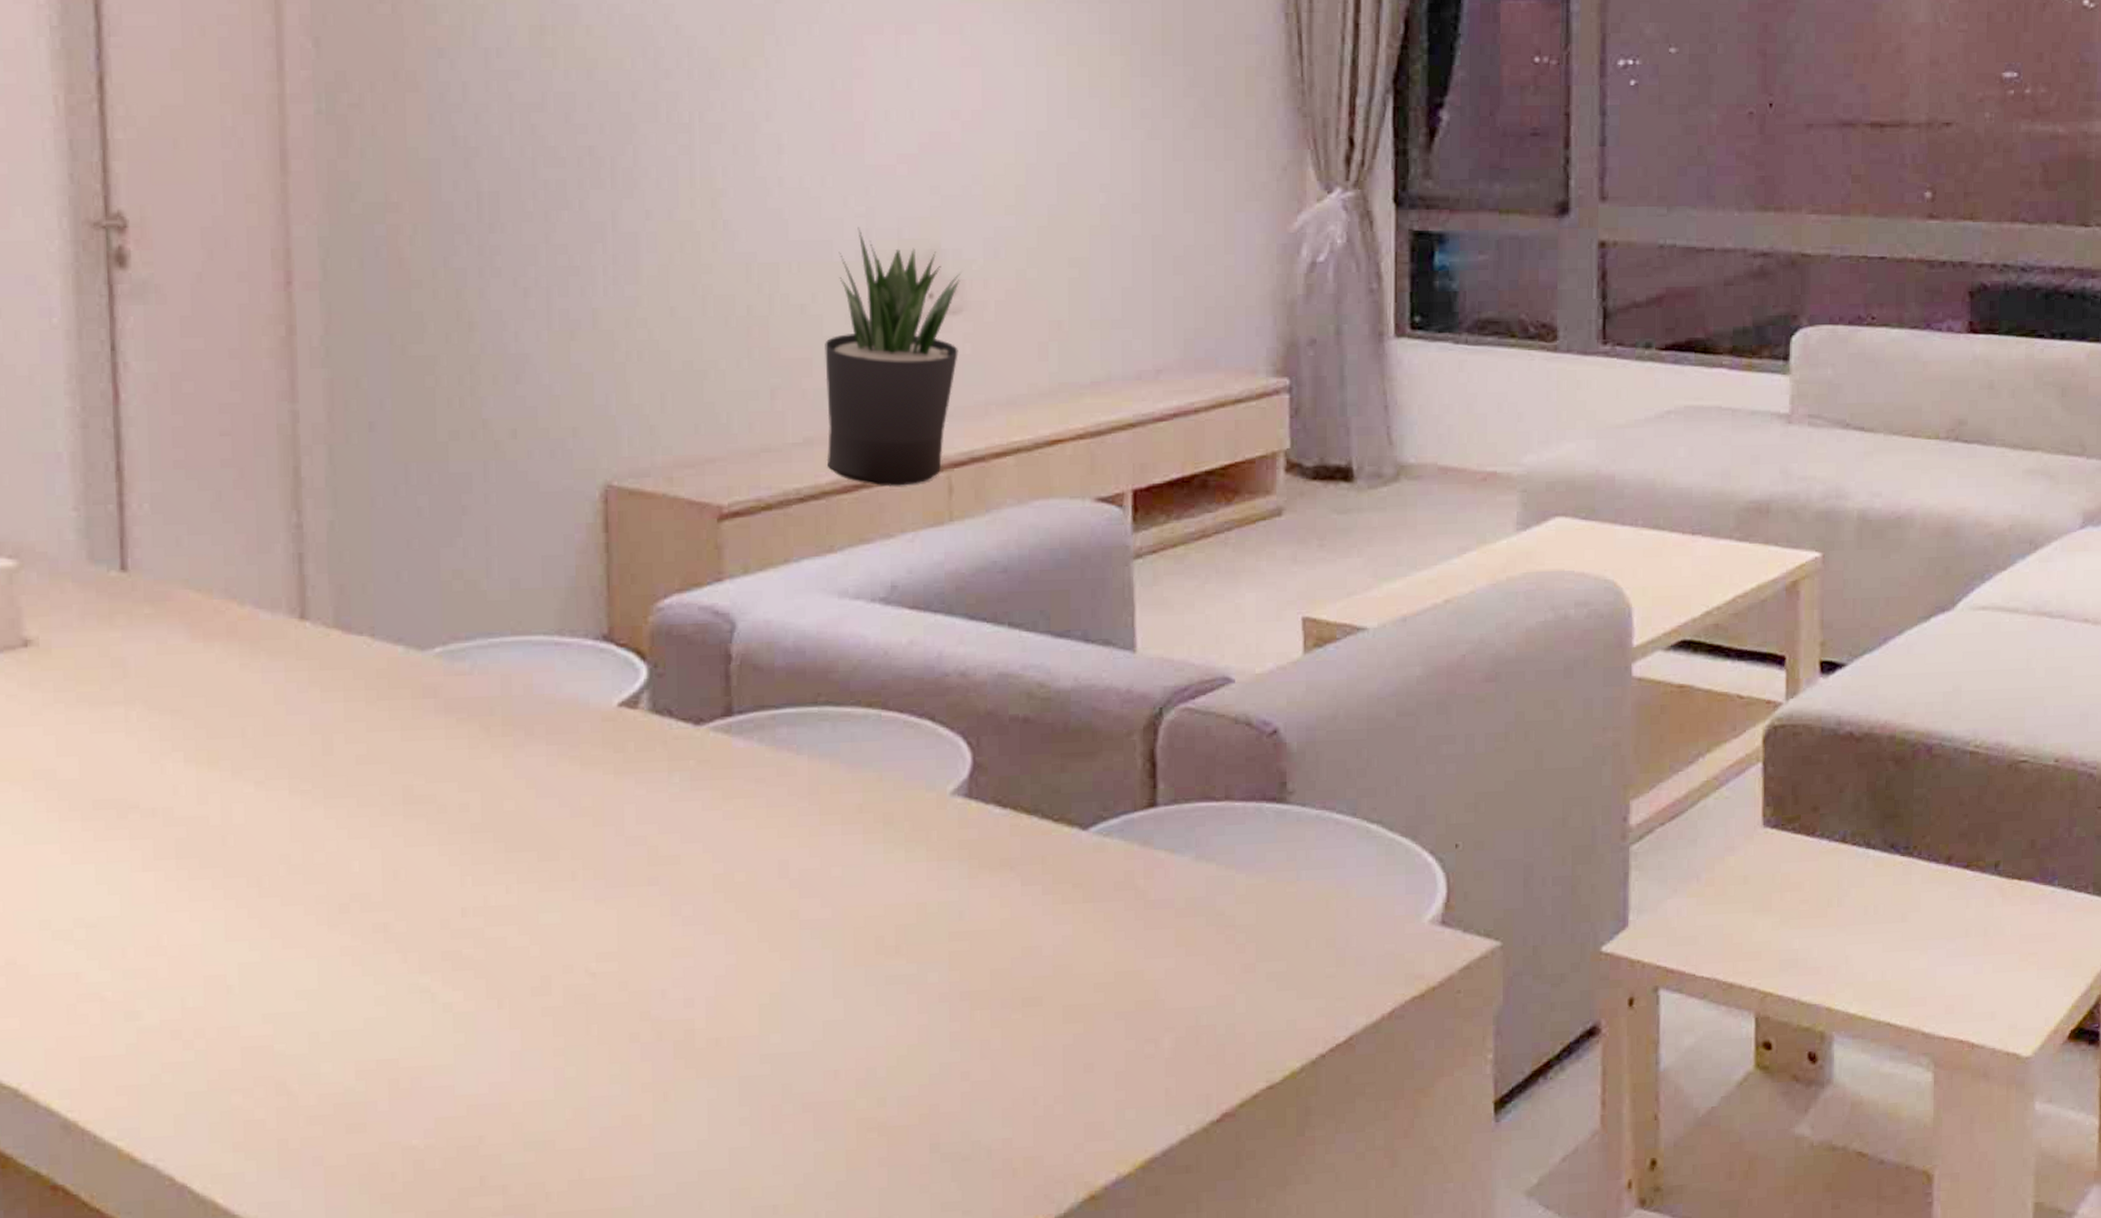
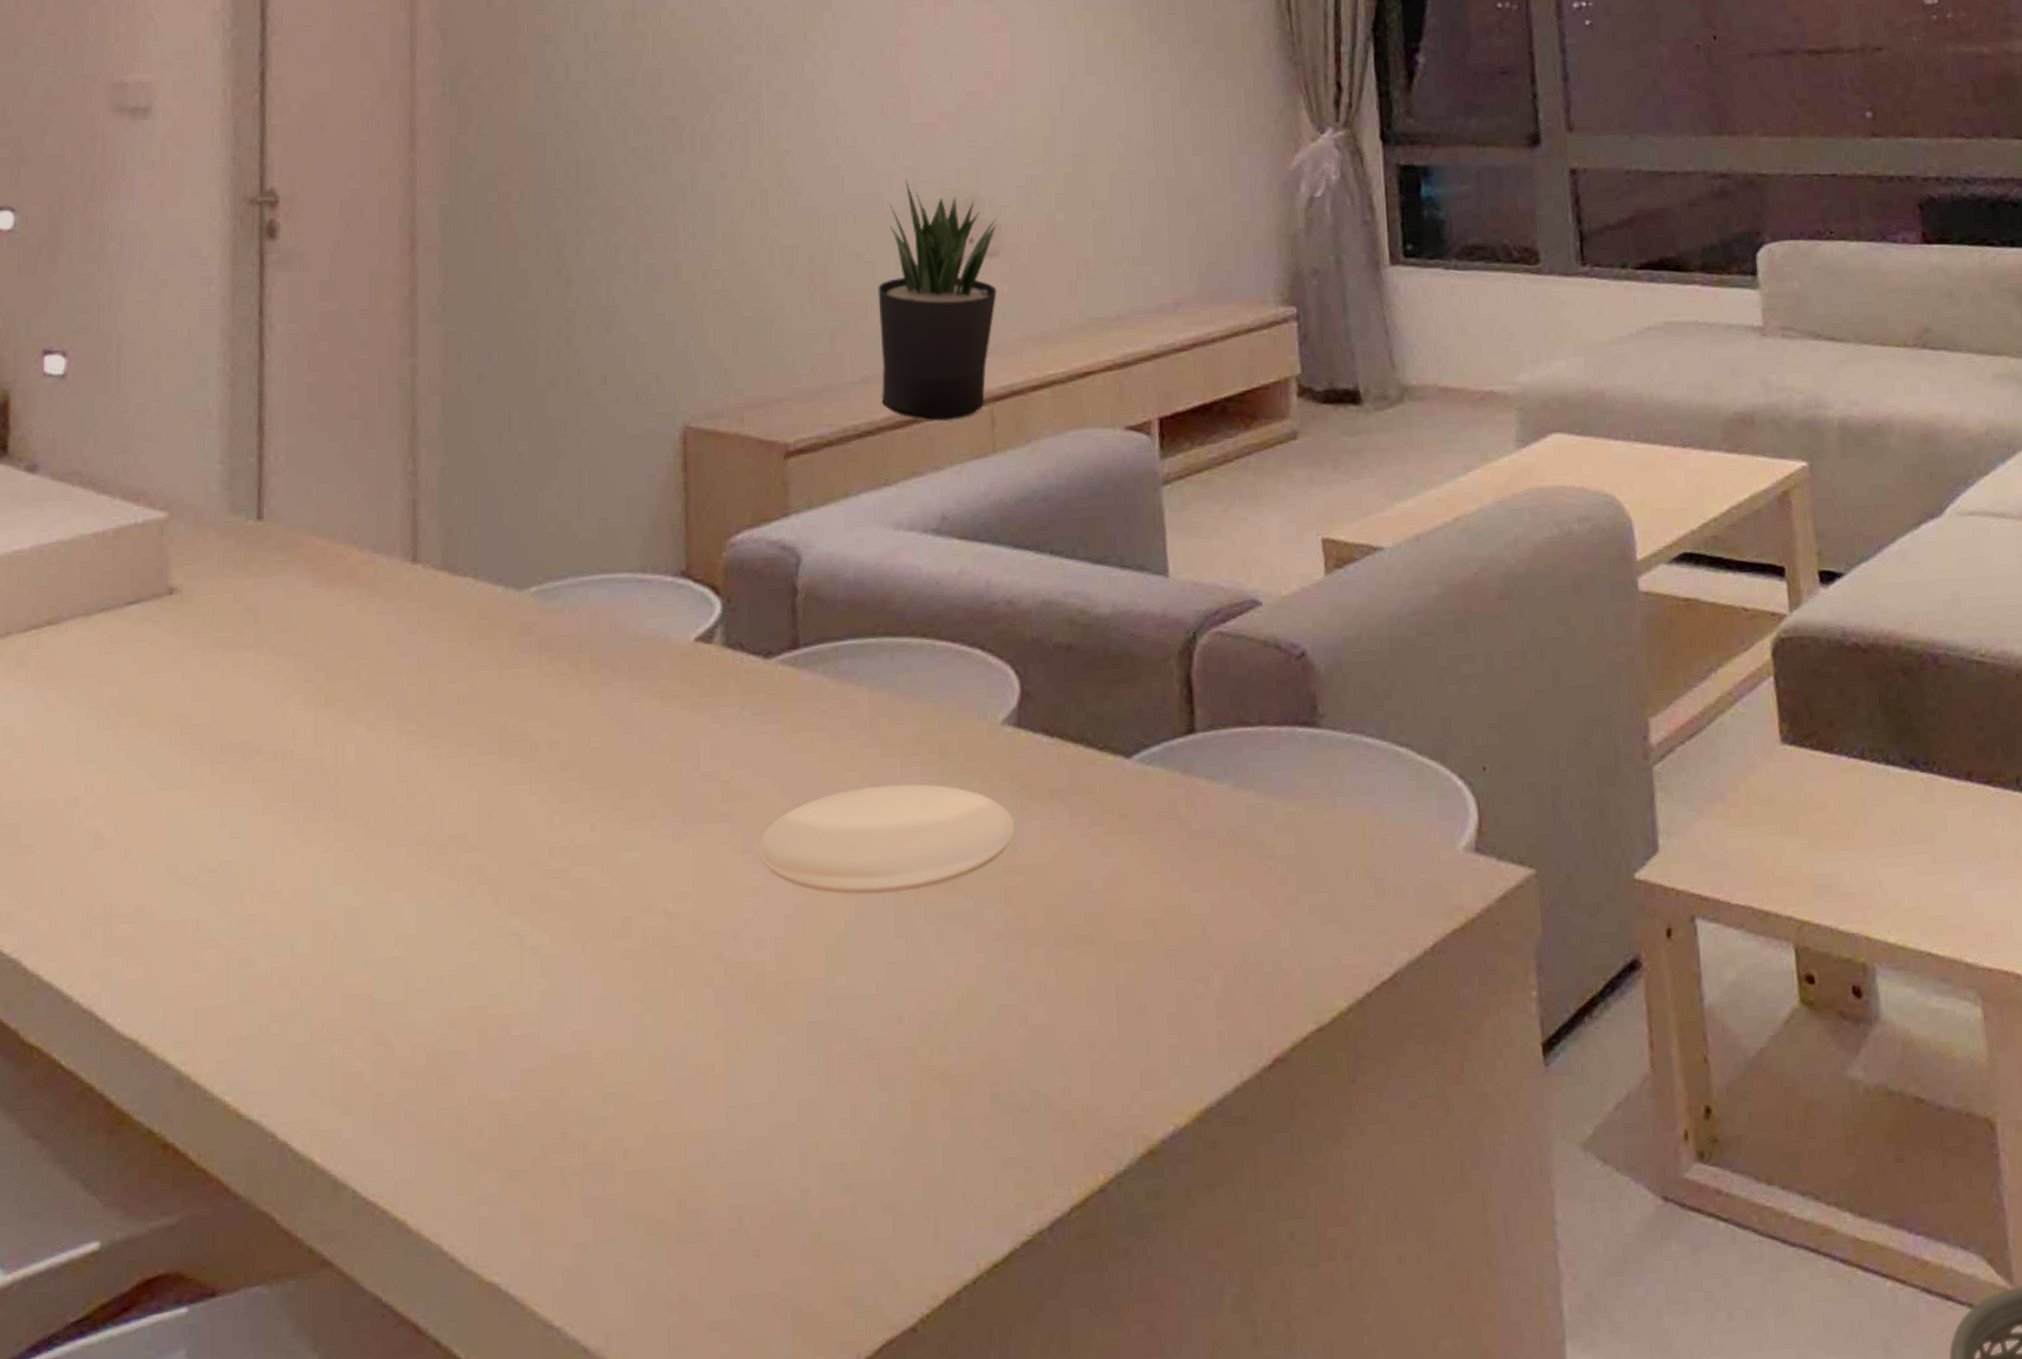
plate: none [687,851,963,958] -> present [758,783,1015,895]

